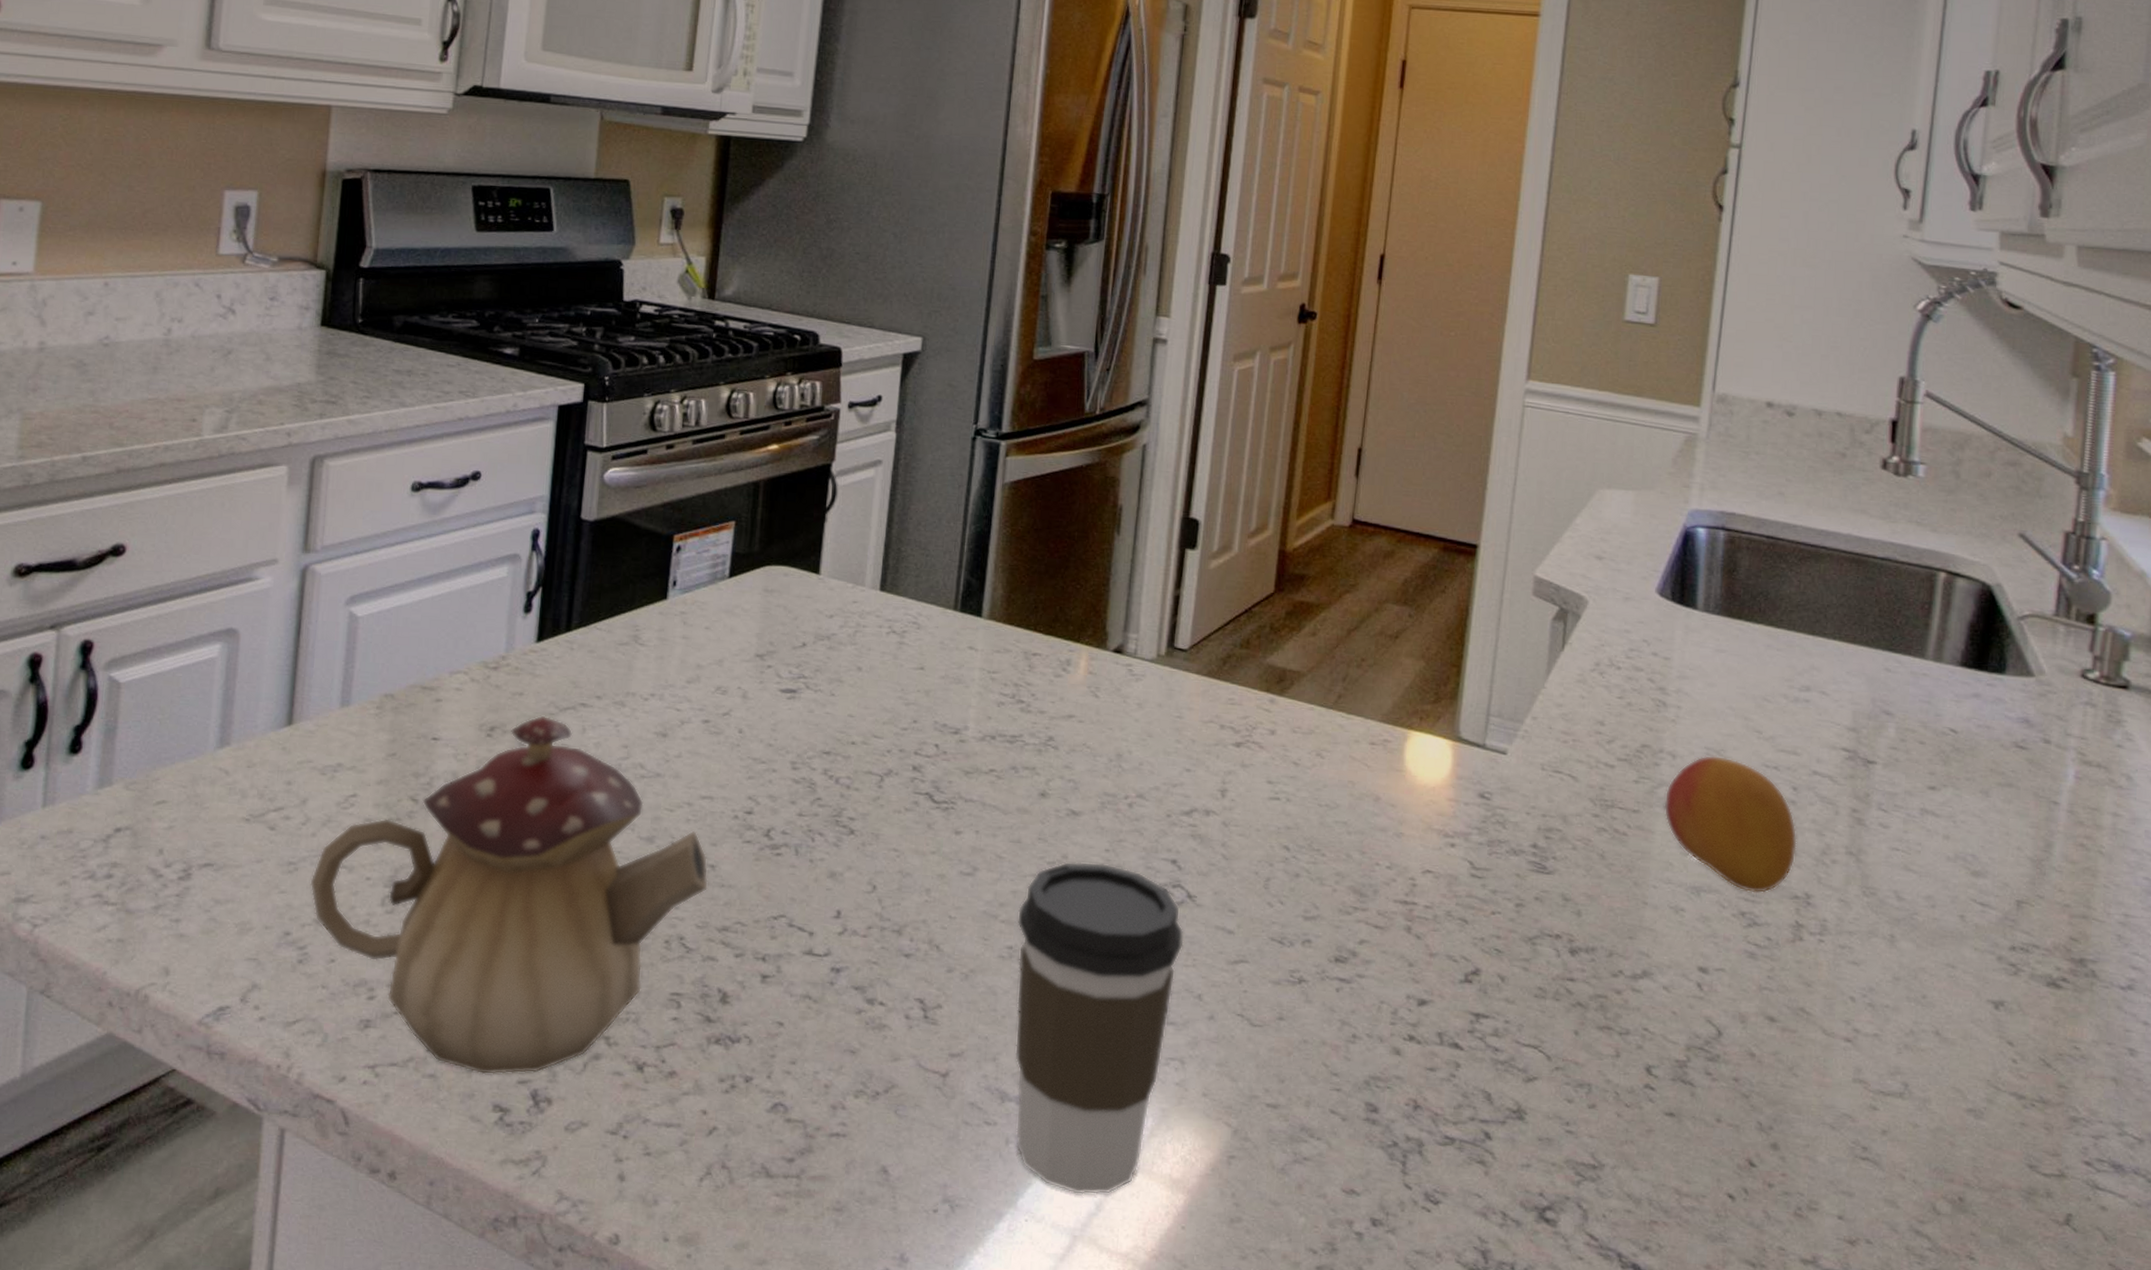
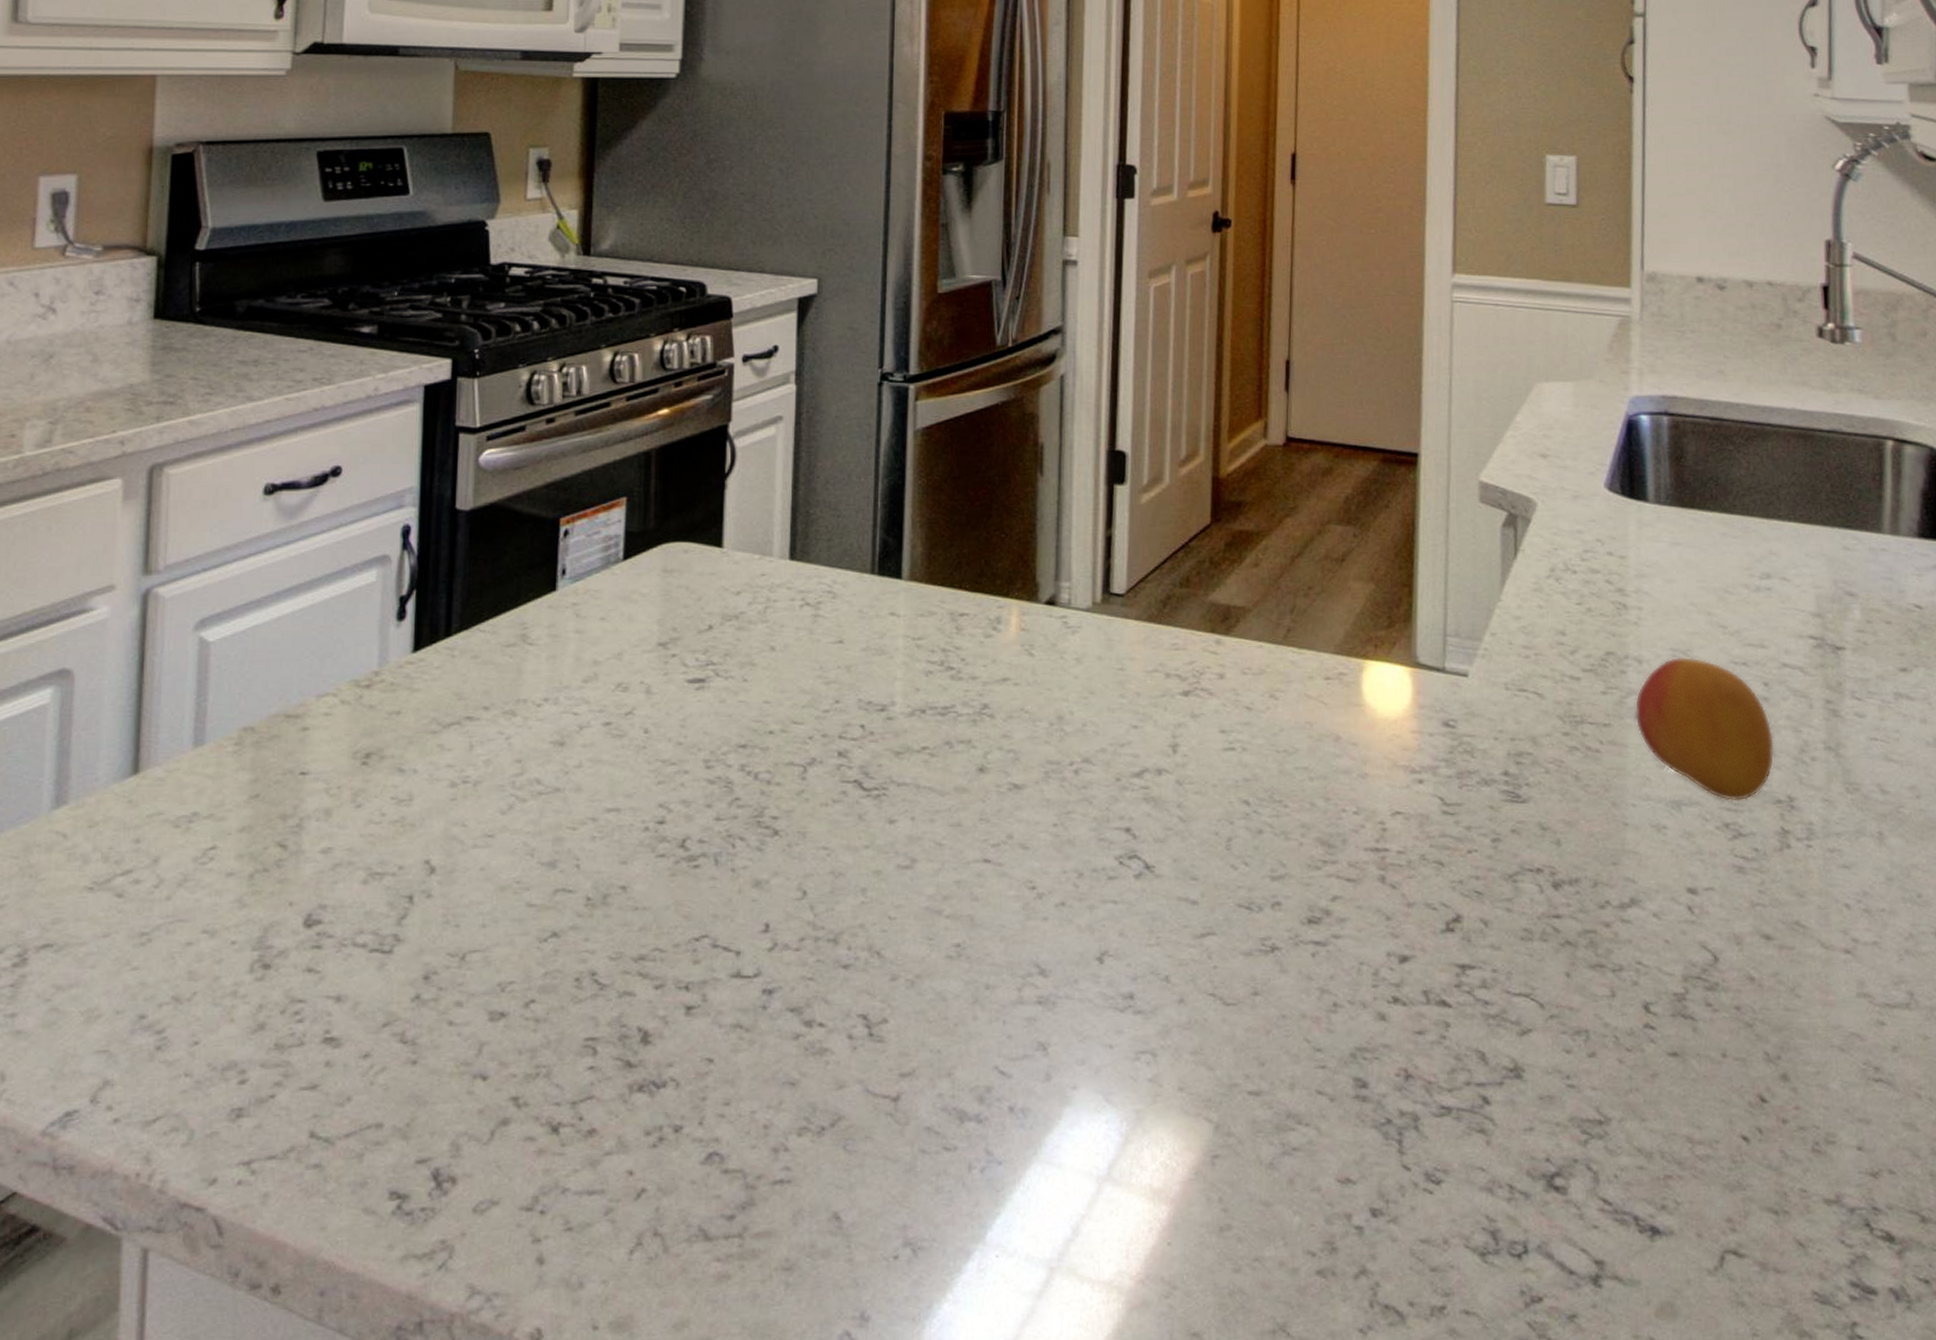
teapot: present [310,715,709,1075] -> none [166,734,621,1158]
coffee cup: present [1015,861,1184,1195] -> none [963,839,1145,1219]

